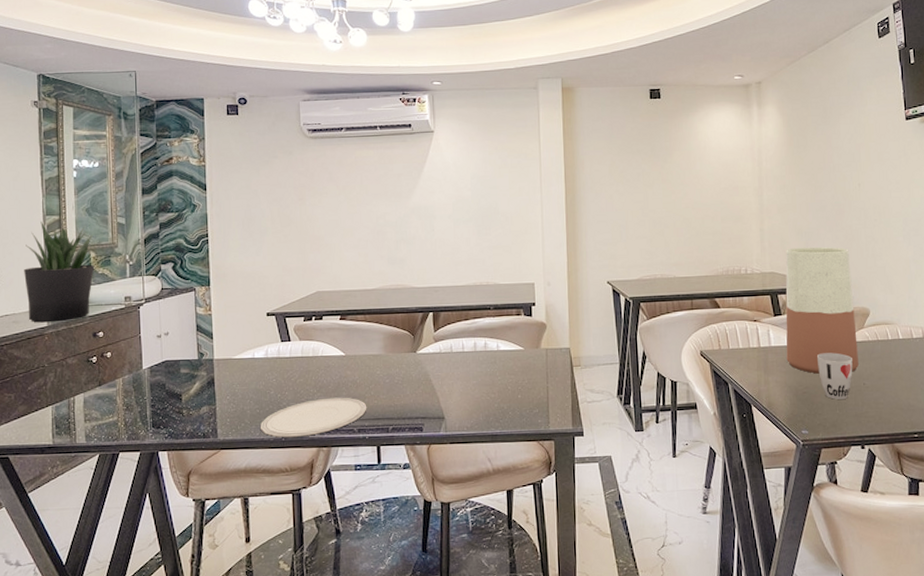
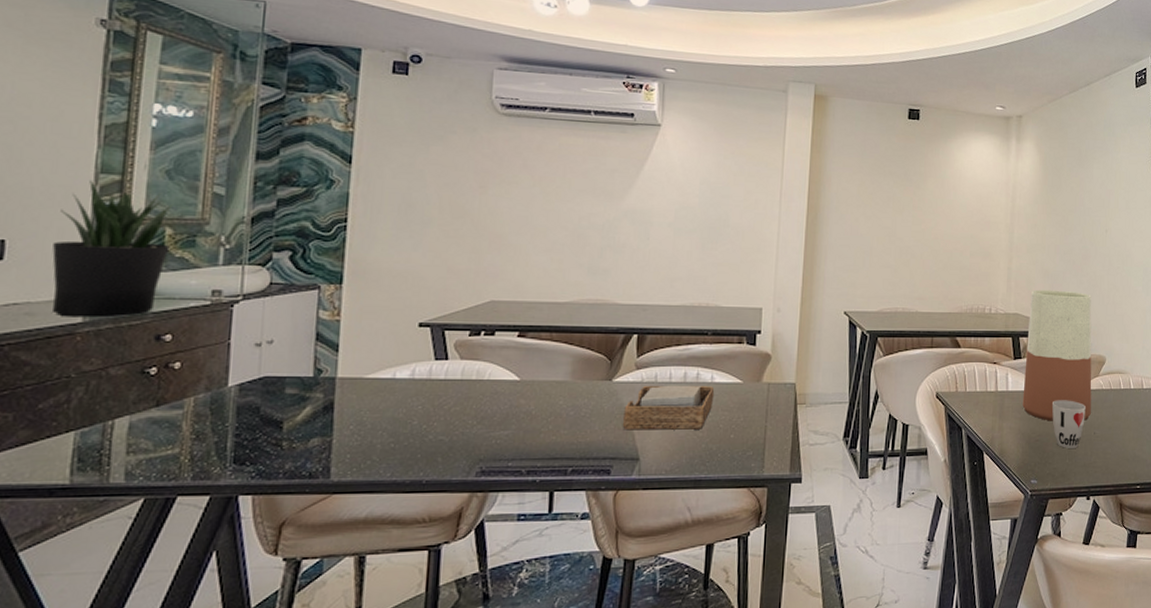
plate: present [260,397,367,438] -> none [392,431,542,480]
napkin holder: none [428,353,501,394] -> present [622,385,715,430]

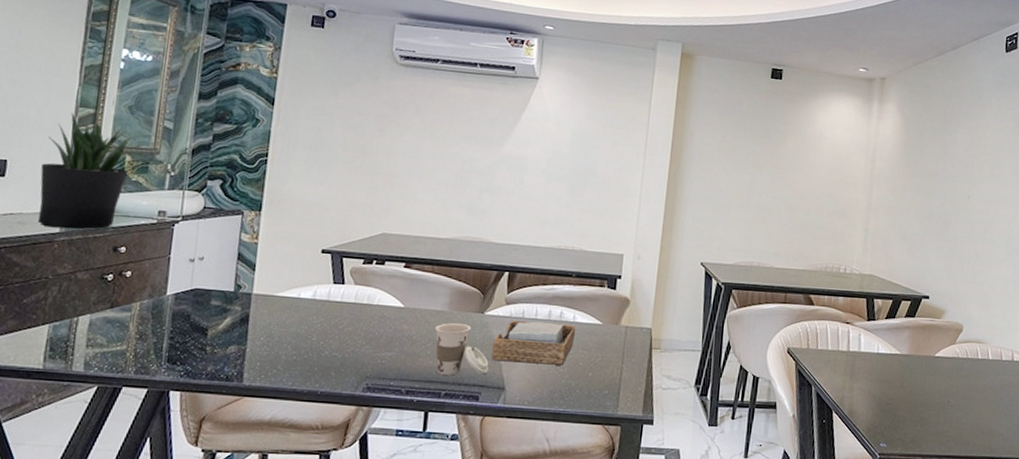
cup: none [557,394,620,450] -> present [435,323,489,376]
vase: present [1022,289,1092,421] -> none [874,252,951,388]
cup: present [1051,400,1086,448] -> none [904,365,940,415]

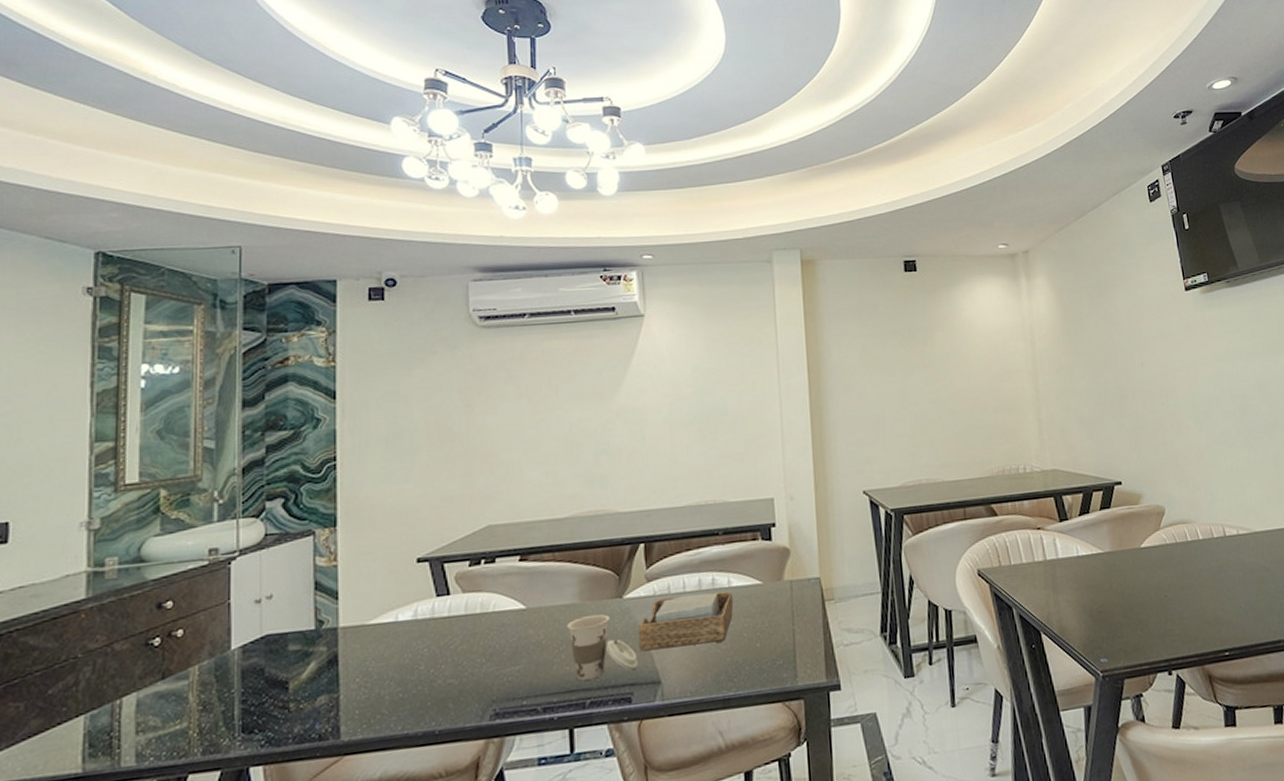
planter: present [39,112,132,229] -> none [54,450,166,594]

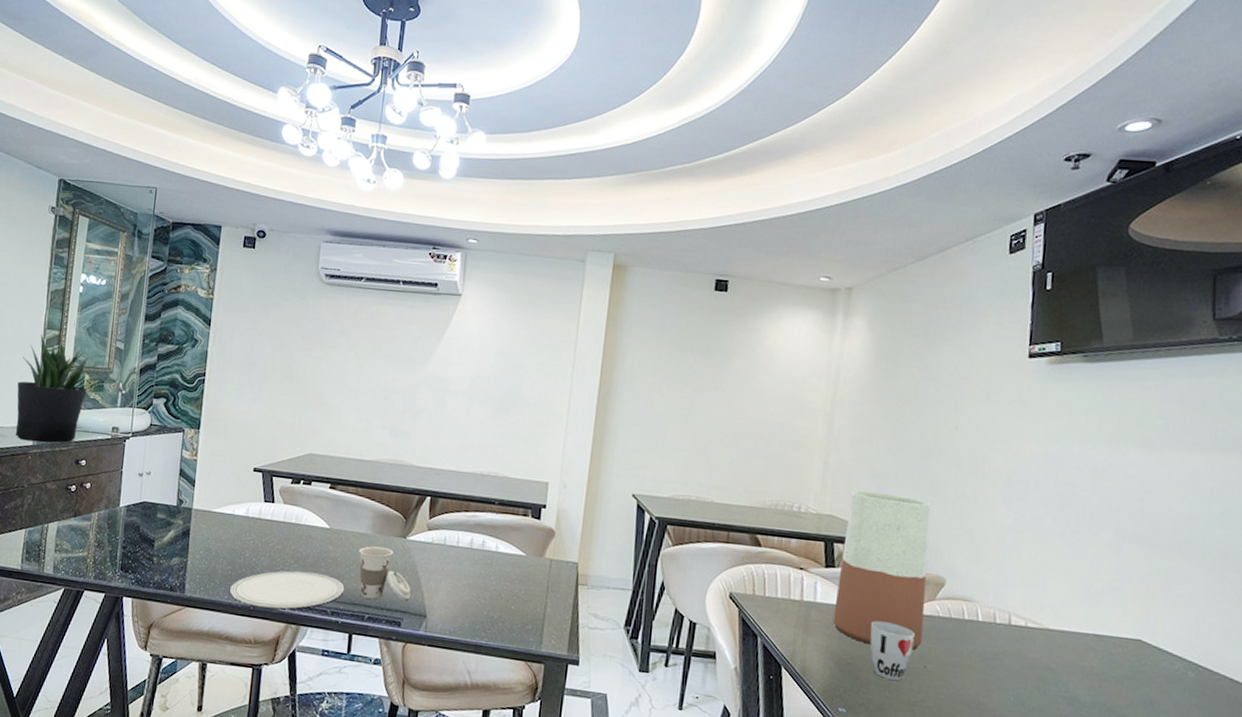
planter: none [54,450,166,594] -> present [16,334,90,443]
plate: none [403,665,556,730] -> present [229,570,345,610]
napkin holder: present [638,591,734,651] -> none [413,546,499,596]
vase: none [1067,436,1158,588] -> present [832,490,931,650]
cup: none [1110,561,1153,618] -> present [869,620,915,681]

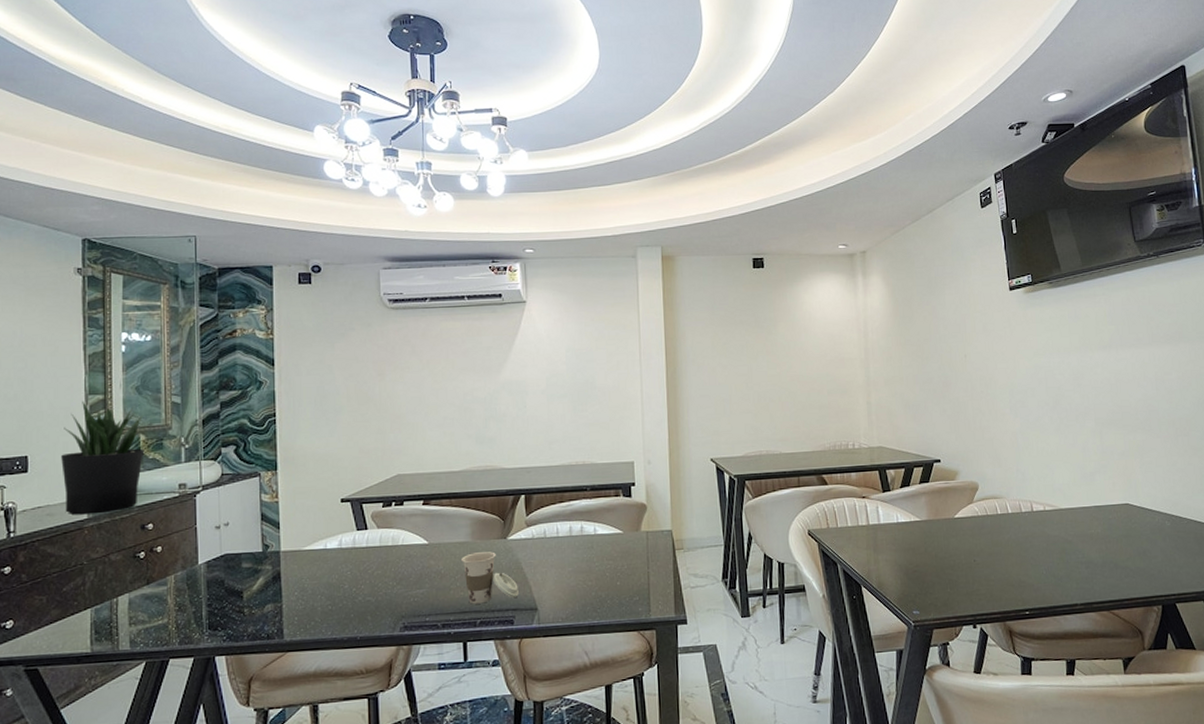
plate: present [229,570,345,610] -> none [332,589,453,637]
vase: present [832,490,931,650] -> none [893,420,969,551]
cup: present [869,620,915,681] -> none [926,529,963,578]

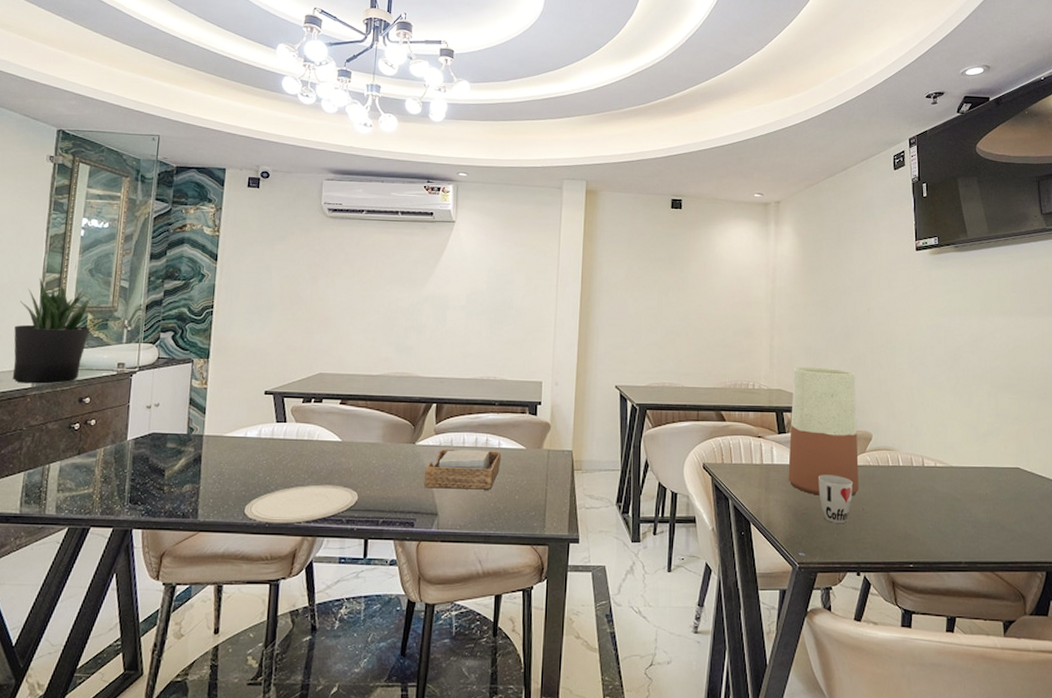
plate: none [332,589,453,637] -> present [243,484,359,524]
cup: present [462,551,519,604] -> none [371,454,422,504]
napkin holder: none [519,538,599,583] -> present [423,448,502,490]
vase: none [893,420,969,551] -> present [788,366,859,496]
cup: none [926,529,963,578] -> present [817,475,853,523]

